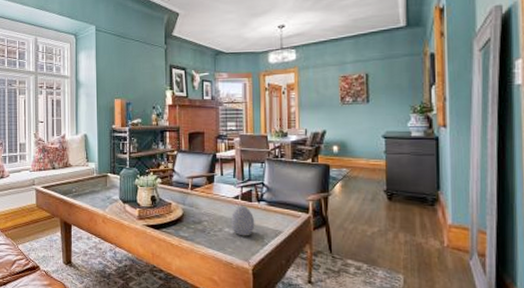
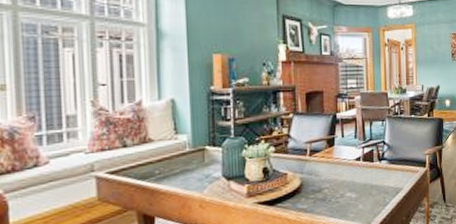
decorative egg: present [230,206,255,236] -> none [352,167,377,199]

